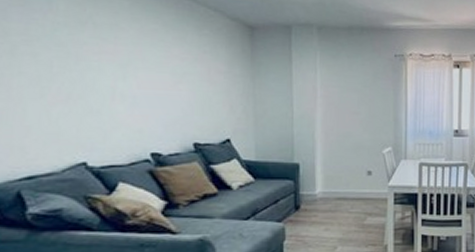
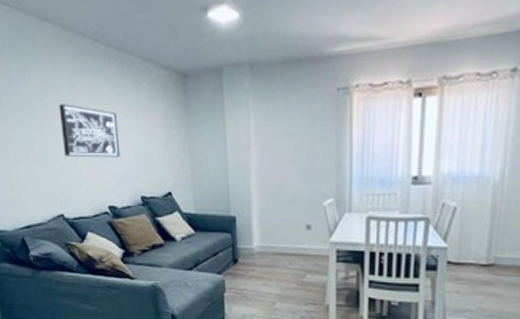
wall art: none [95,40,172,102] -> present [59,104,120,158]

